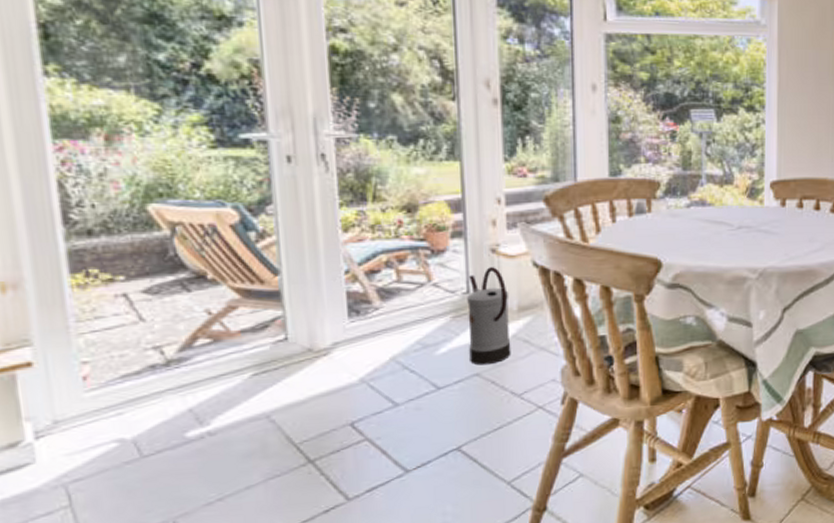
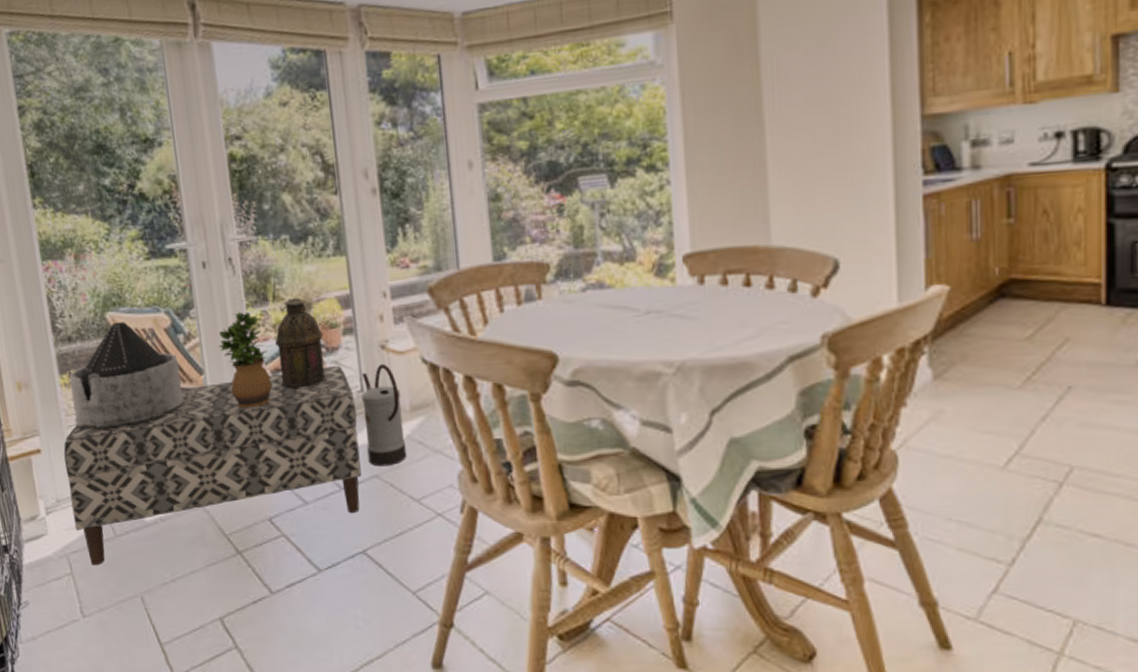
bench: none [69,267,461,493] -> present [63,365,362,566]
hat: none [85,215,251,335] -> present [69,322,184,428]
potted plant: none [301,209,365,311] -> present [218,310,273,408]
lantern: none [371,200,428,290] -> present [274,298,325,388]

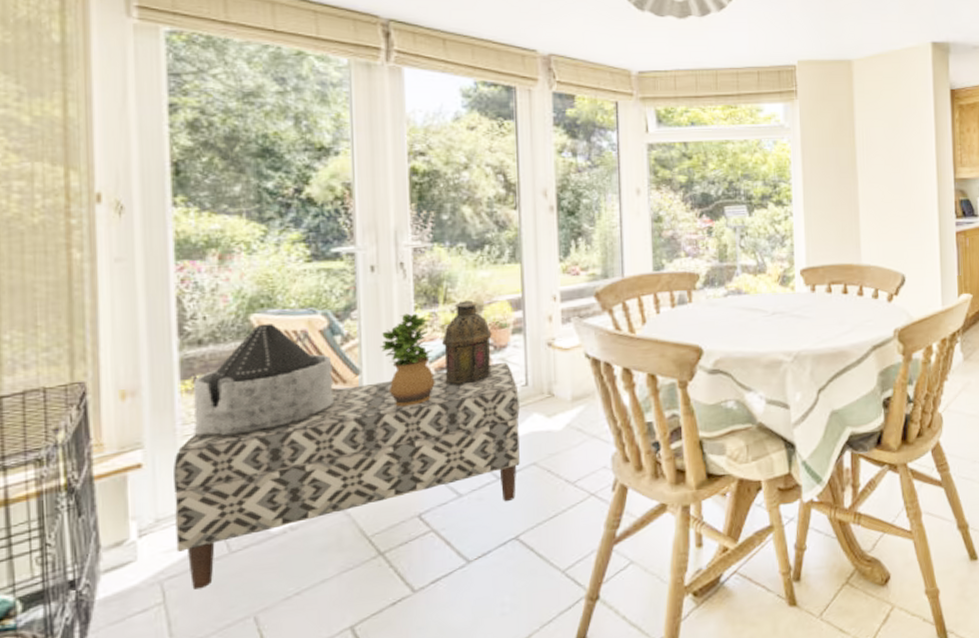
watering can: present [361,364,407,467] -> none [526,360,566,455]

